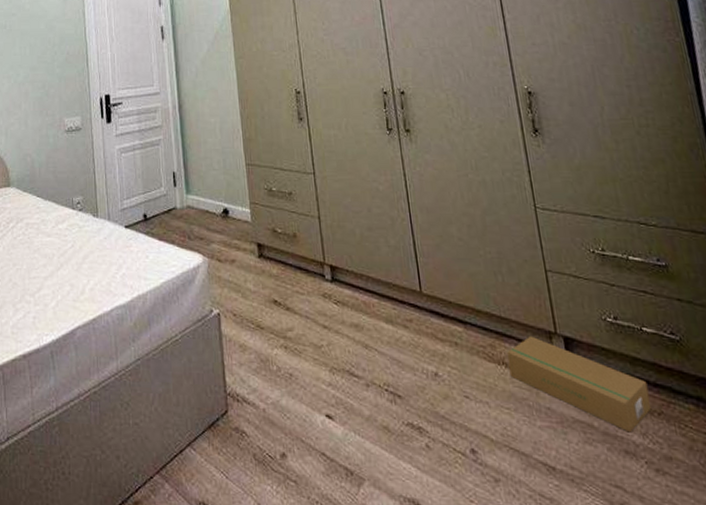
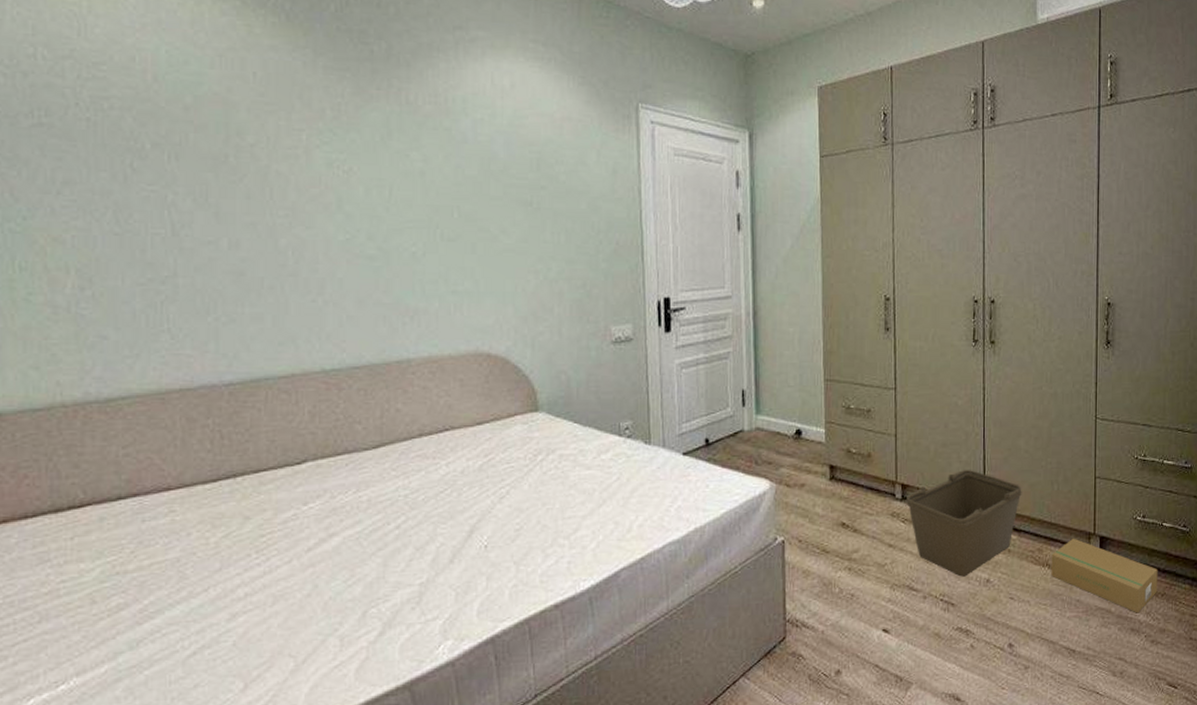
bicycle basket: none [336,255,462,367] -> present [906,470,1022,577]

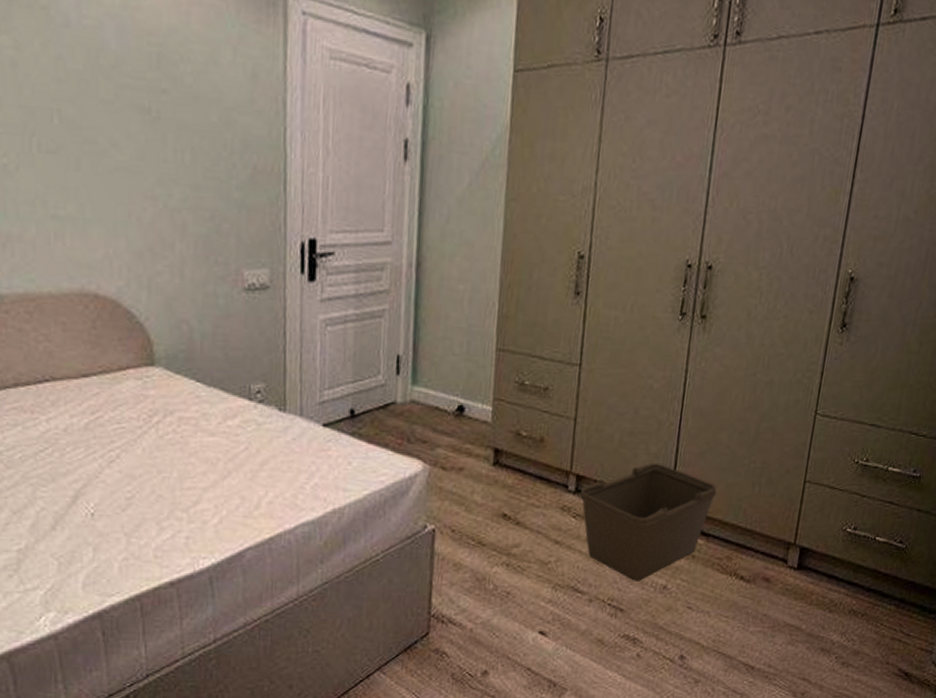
box: present [1051,538,1158,614] -> none [738,547,862,633]

